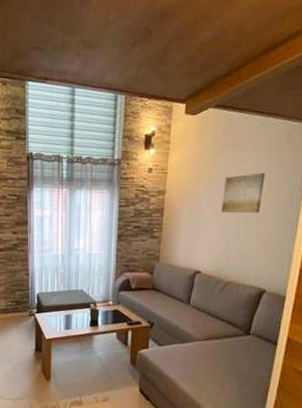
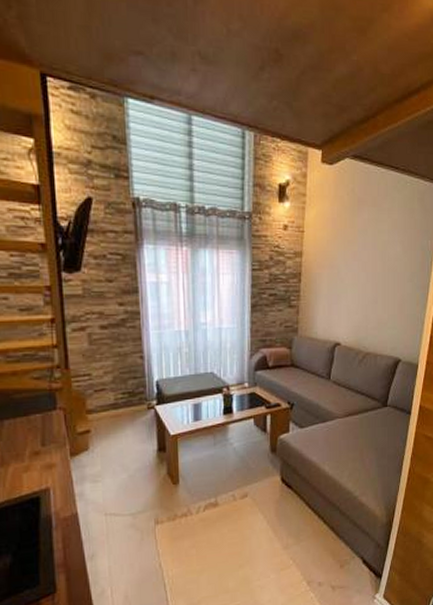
wall art: present [221,172,265,213] -> none [359,235,400,279]

